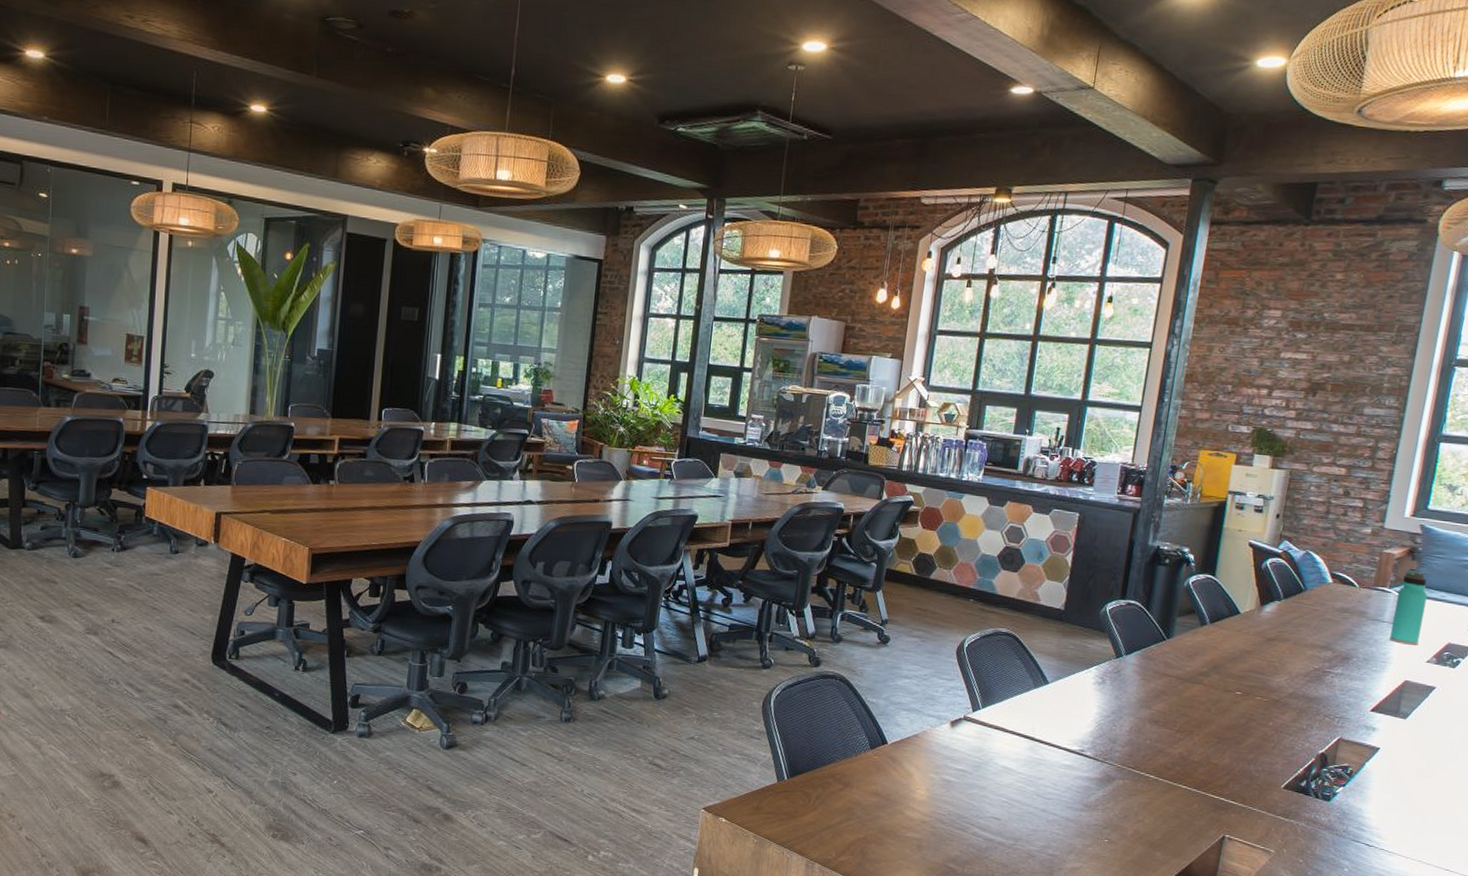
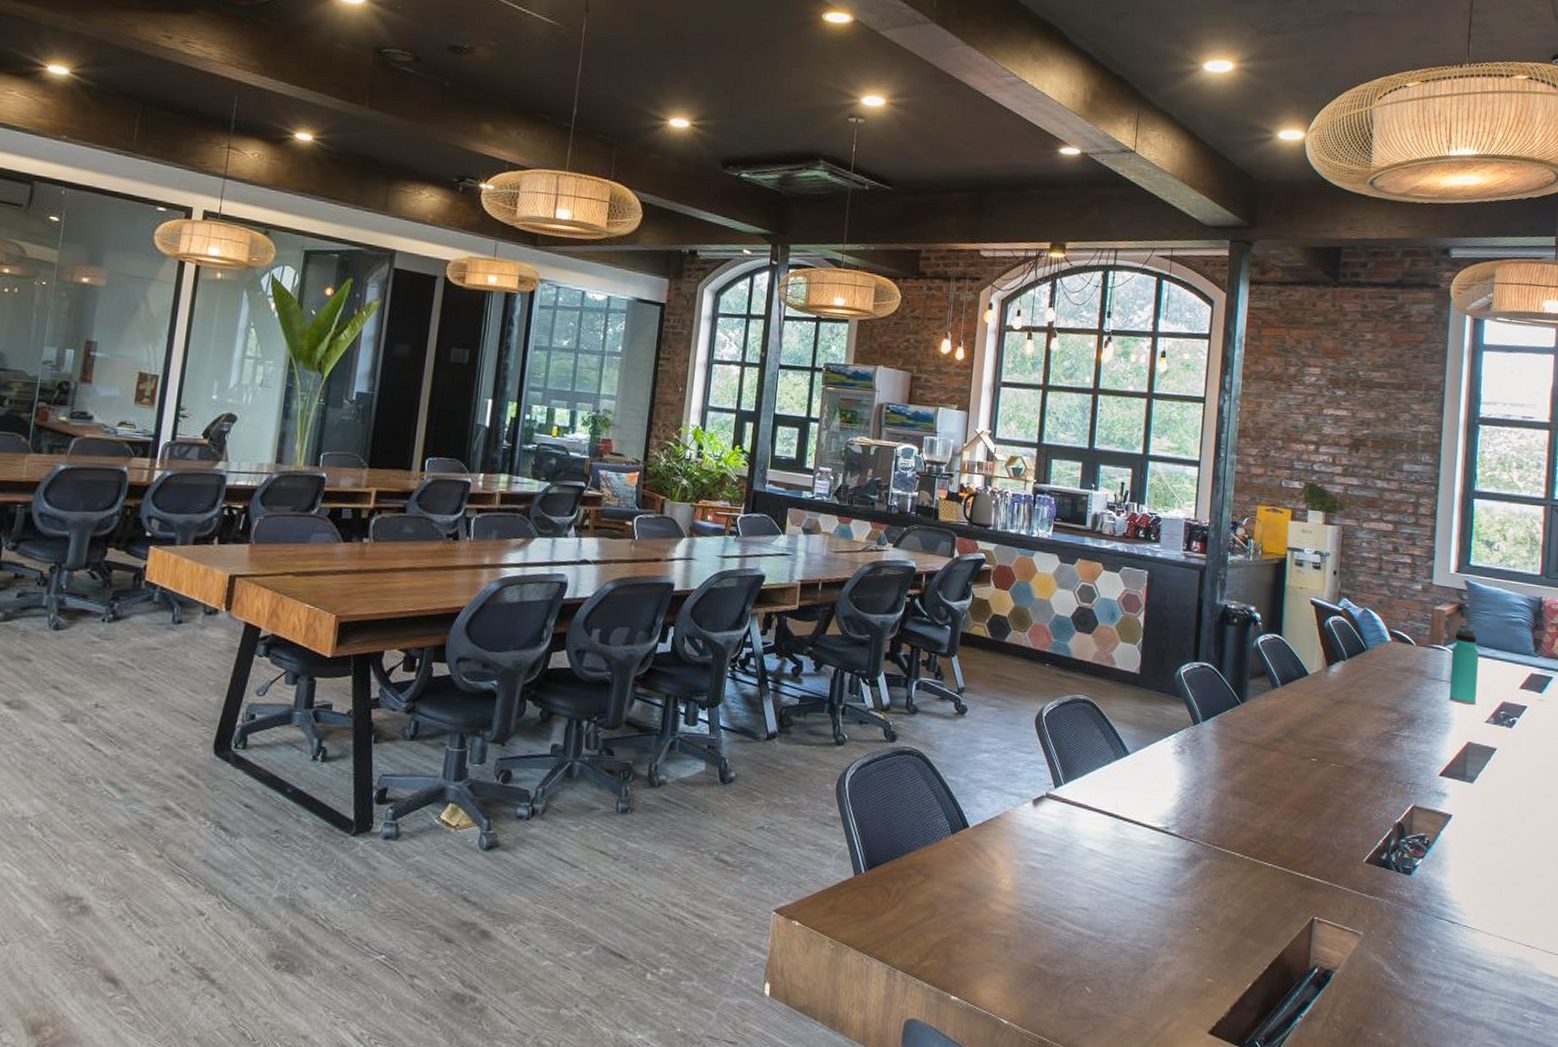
kettle: none [892,437,925,472] -> present [962,492,994,528]

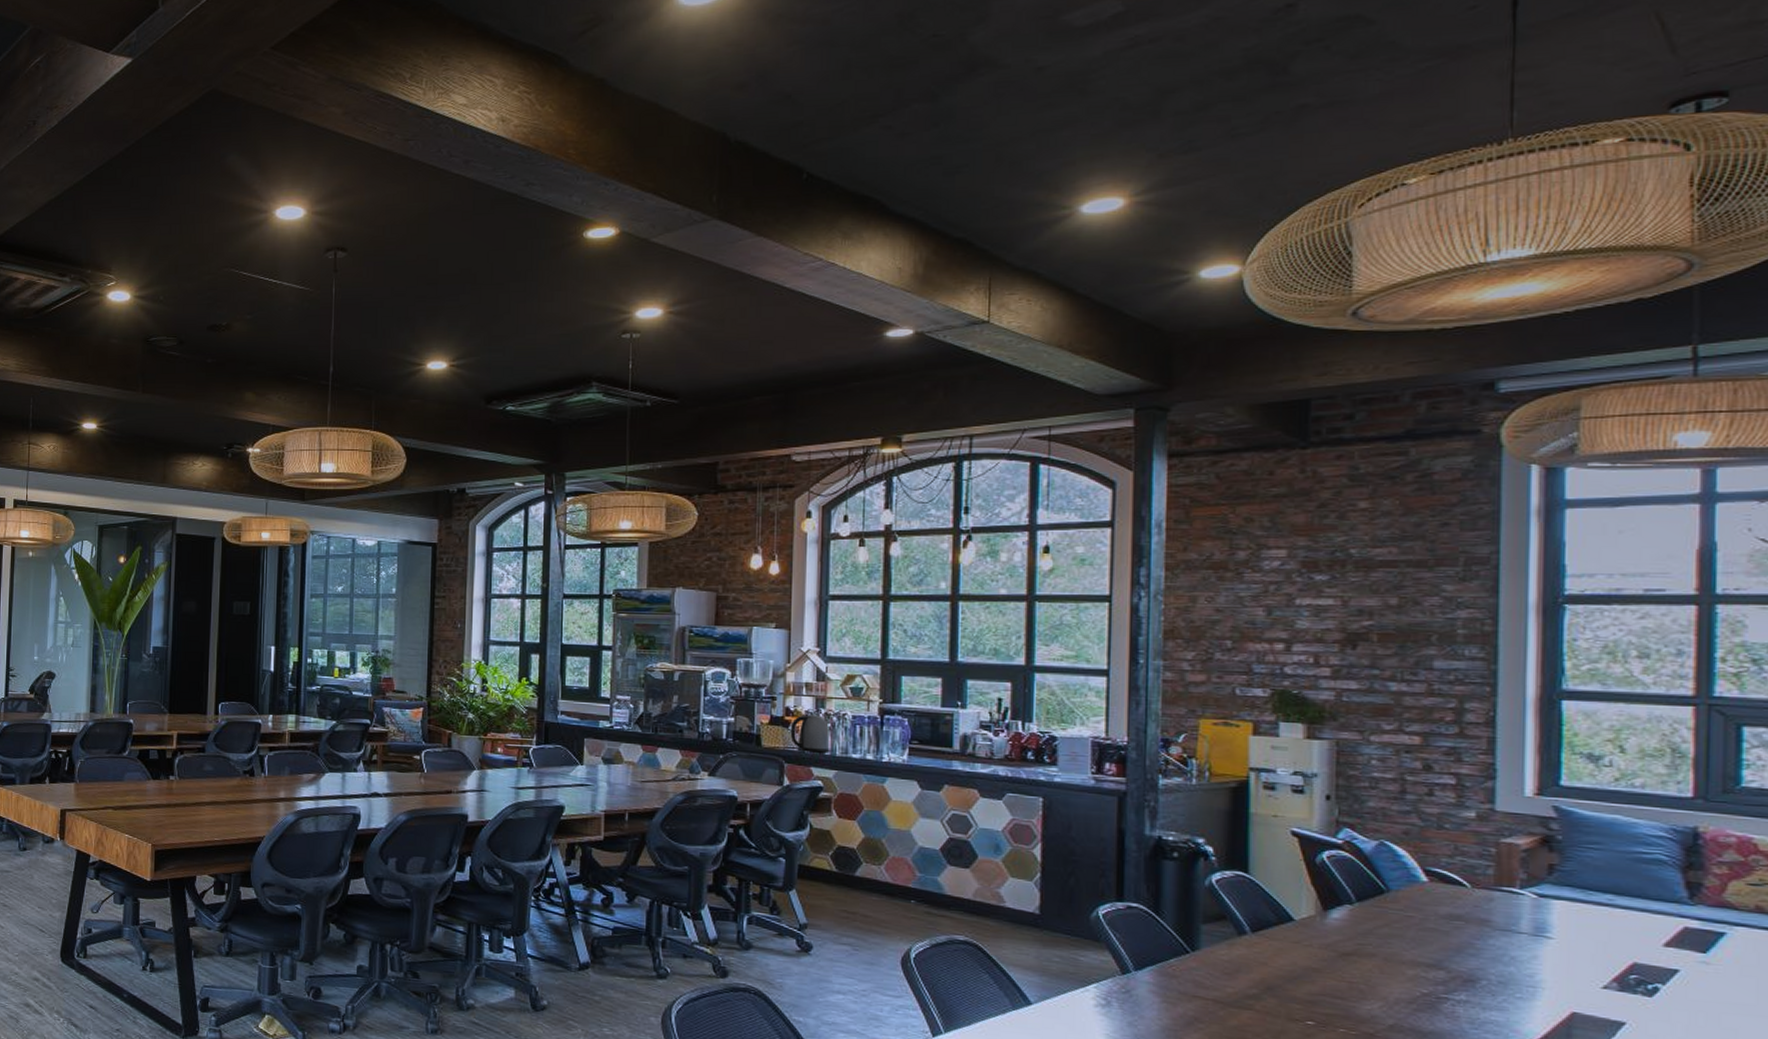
thermos bottle: present [1449,627,1479,705] -> none [1535,865,1584,965]

